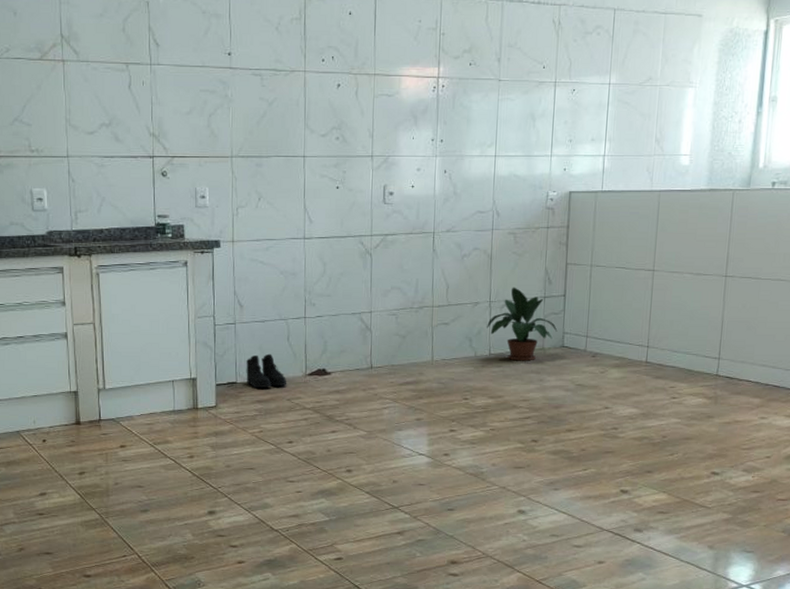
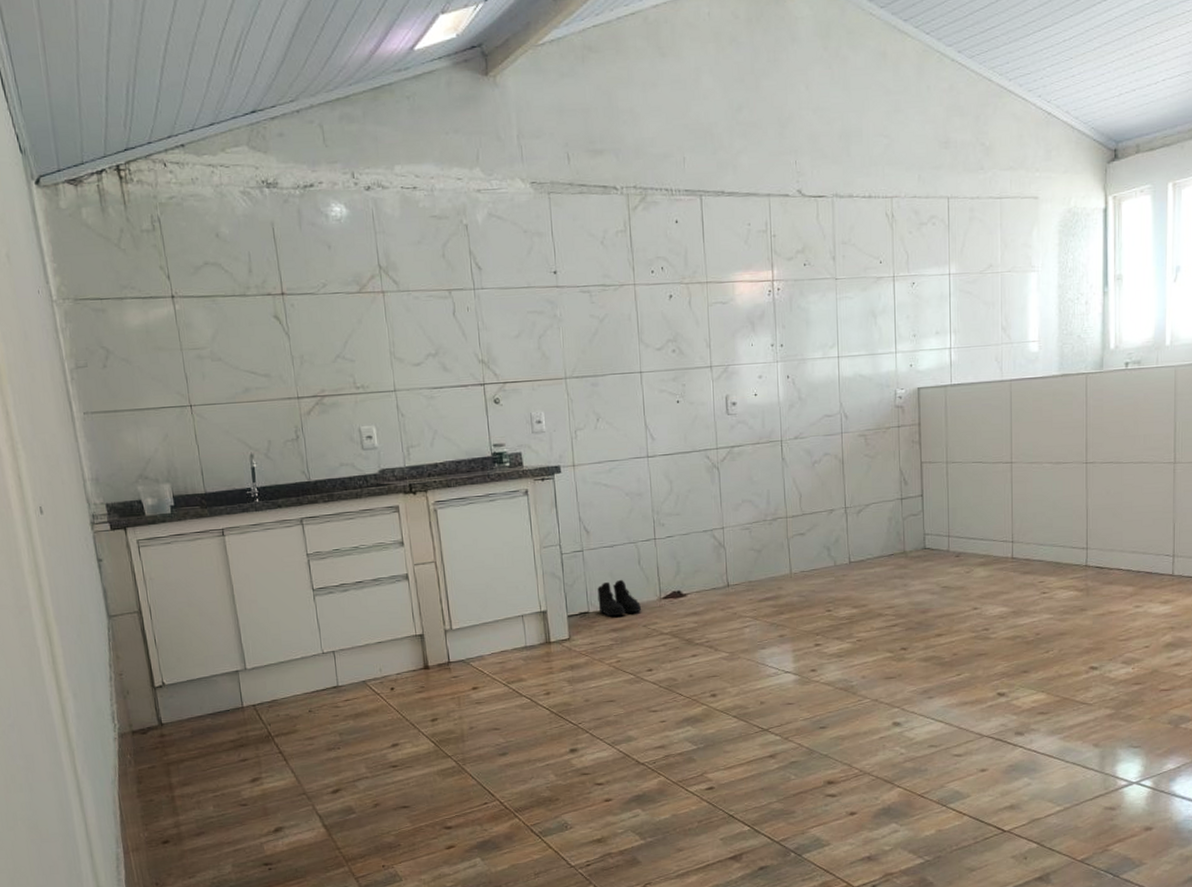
potted plant: present [487,287,558,361] -> none [844,490,918,567]

